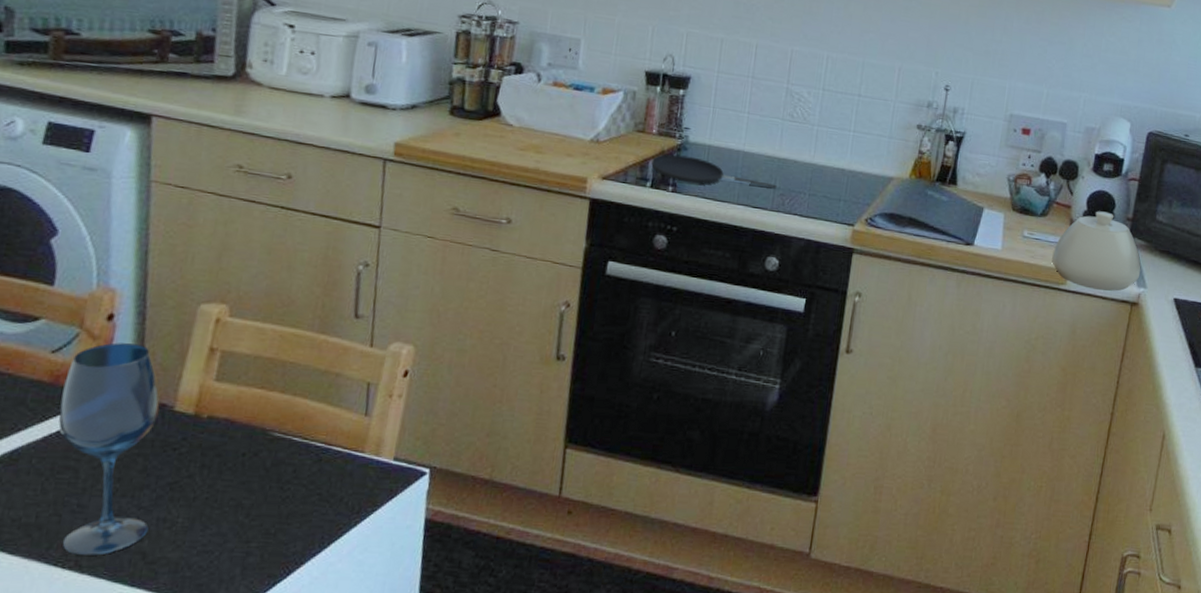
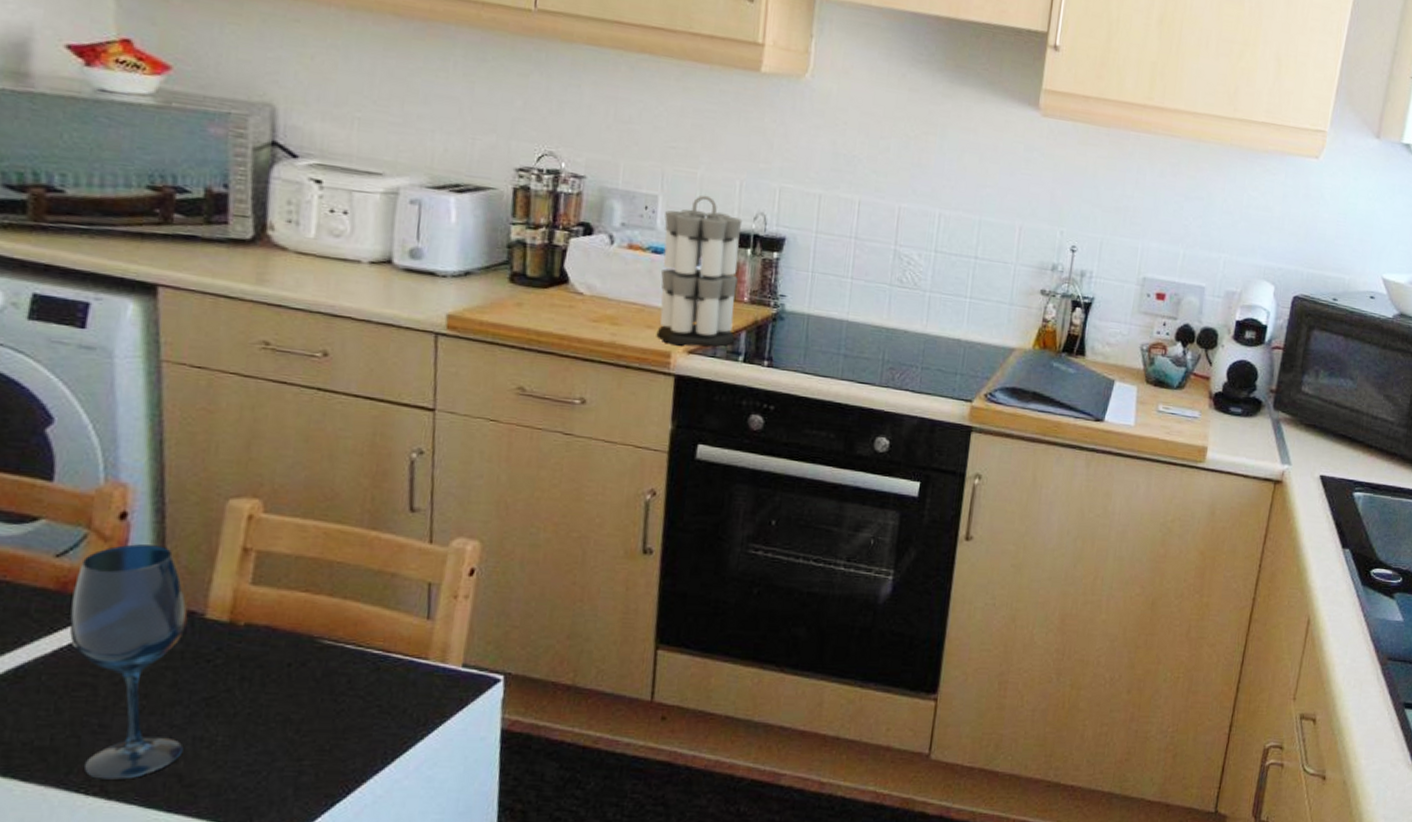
spice rack: none [575,38,654,175] -> present [656,195,743,348]
frying pan: present [651,154,777,188] -> none [743,325,886,361]
sugar bowl: present [1052,211,1141,291] -> none [1189,382,1285,469]

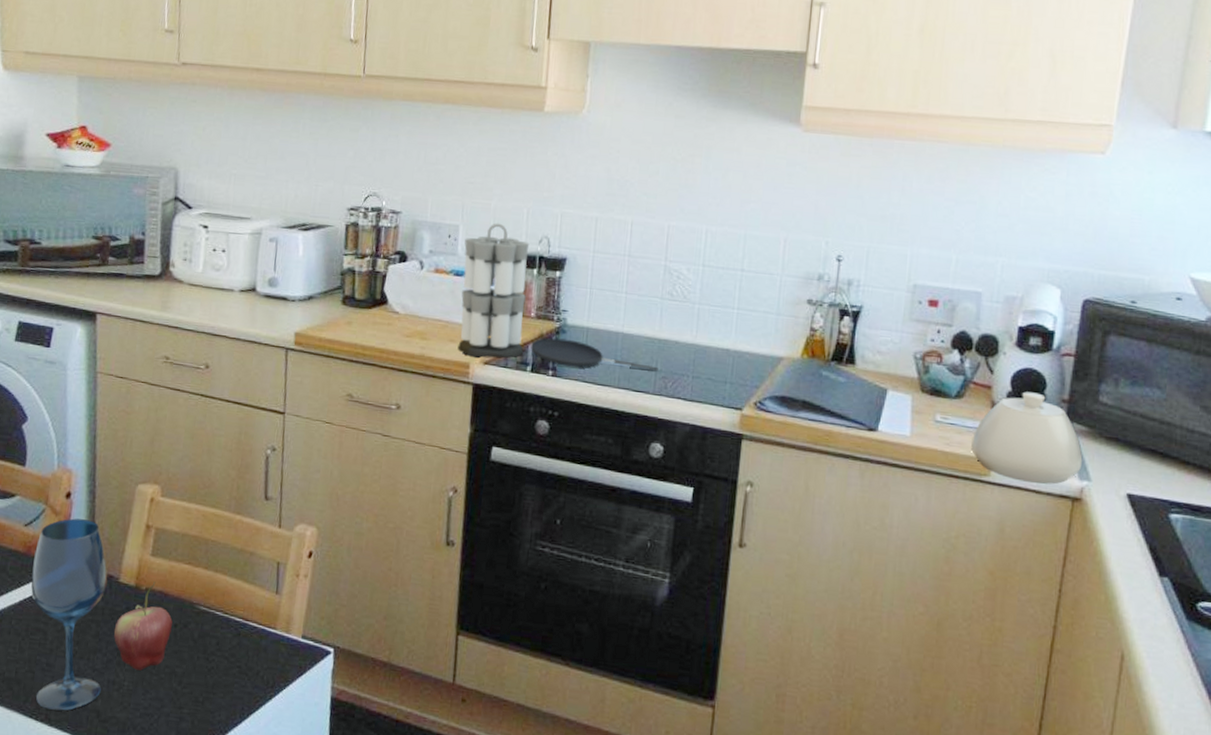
fruit: none [199,615,285,721] -> present [113,582,173,671]
frying pan: none [743,325,886,361] -> present [531,337,659,371]
sugar bowl: none [1189,382,1285,469] -> present [971,391,1083,485]

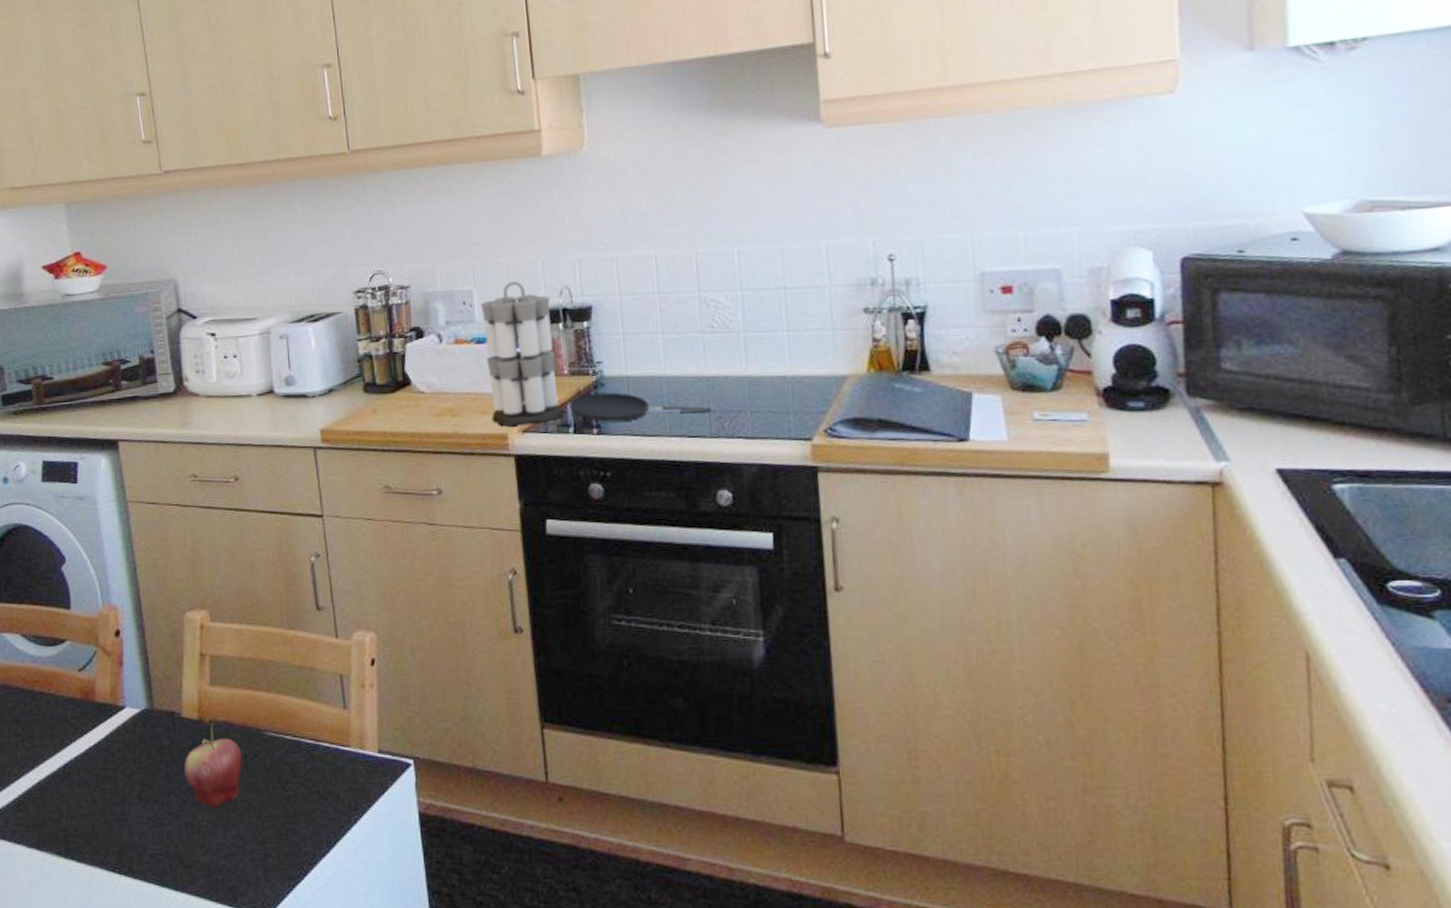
wineglass: present [31,518,108,711] -> none [92,656,180,862]
sugar bowl: present [971,391,1083,485] -> none [1080,370,1217,473]

